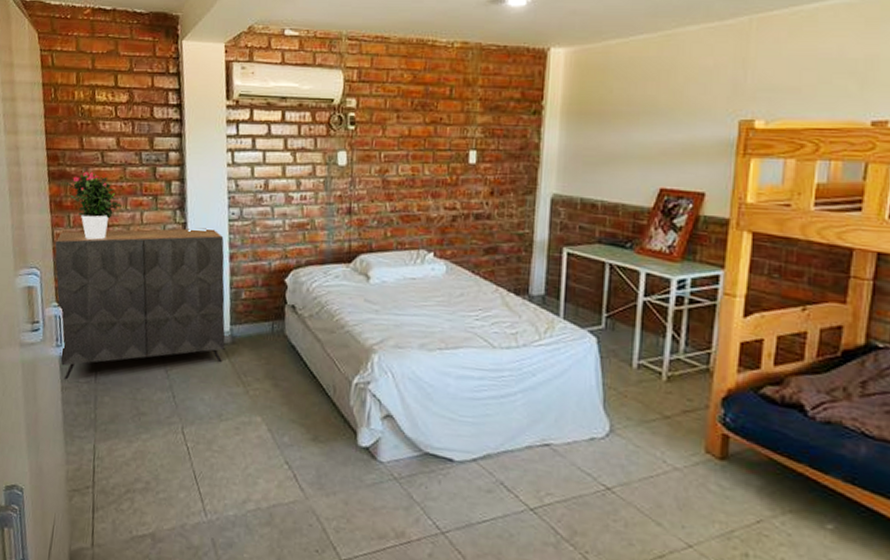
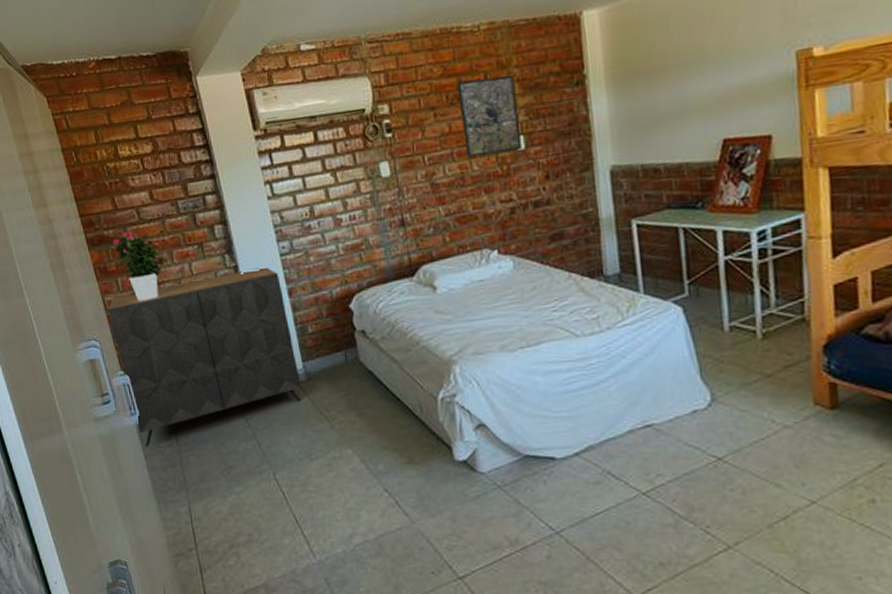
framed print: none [420,90,477,164] -> present [457,74,523,158]

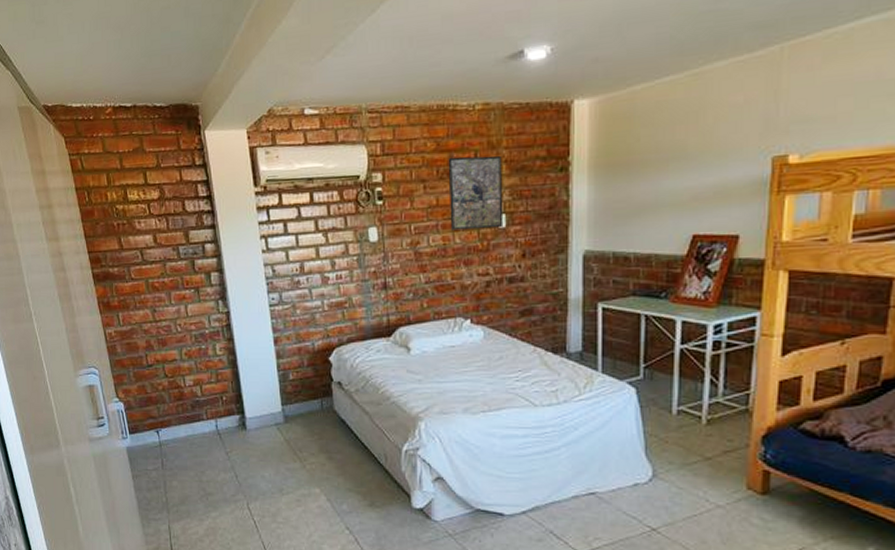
potted flower: present [105,230,168,301] -> none [109,270,166,336]
dresser: present [108,267,301,447] -> none [108,315,279,469]

